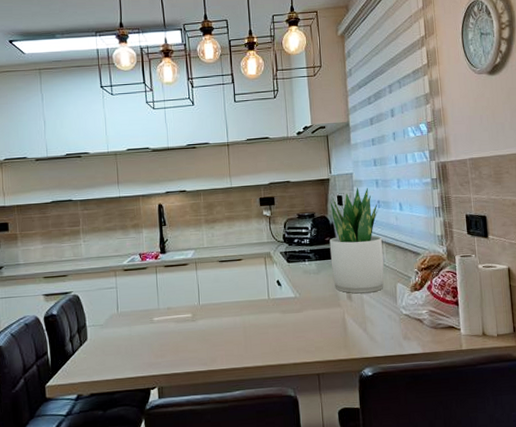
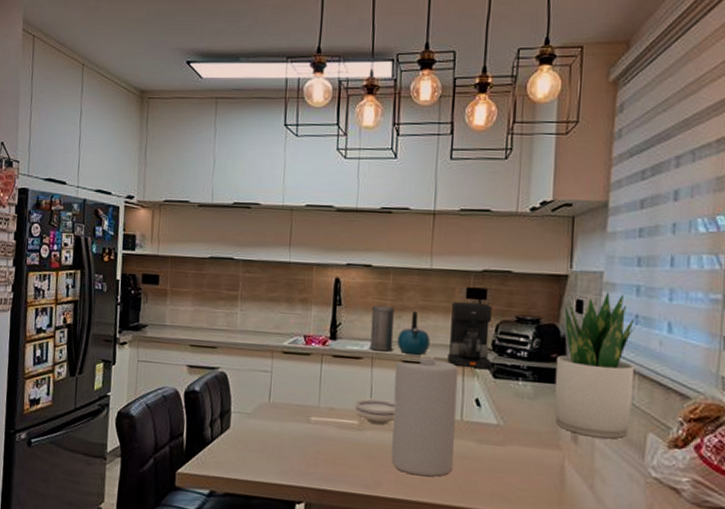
bowl: none [187,292,220,314] -> present [355,397,396,425]
canister: none [190,220,211,257] -> present [369,304,396,352]
kettle: none [213,221,238,255] -> present [397,310,431,355]
paper towel holder: none [215,255,267,348] -> present [391,356,459,477]
coffee maker: none [250,207,286,259] -> present [447,302,493,370]

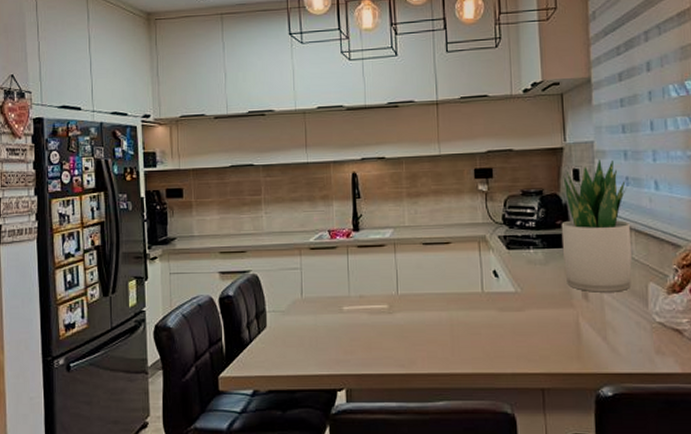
bowl: present [355,397,396,425] -> none [383,280,422,305]
canister: present [369,304,396,352] -> none [389,193,413,237]
paper towel holder: present [391,356,459,477] -> none [417,237,479,349]
kettle: present [397,310,431,355] -> none [416,195,447,236]
coffee maker: present [447,302,493,370] -> none [461,181,505,243]

